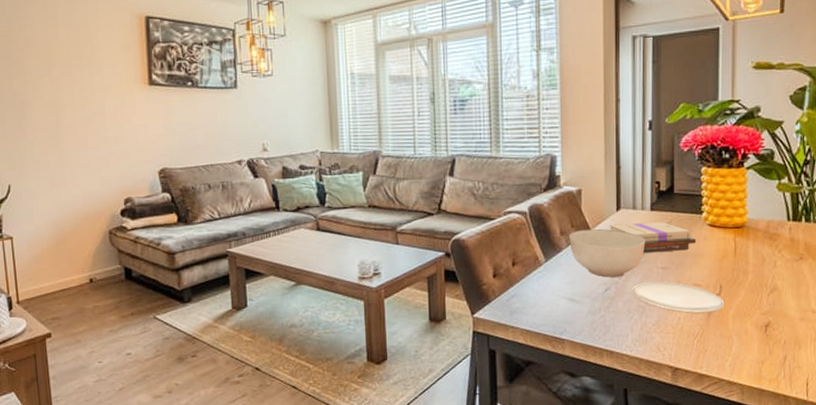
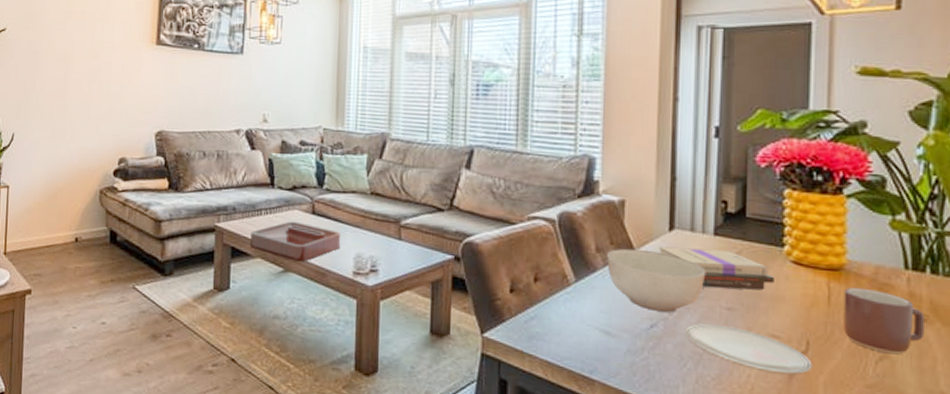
decorative tray: none [262,239,346,274] -> present [250,221,341,262]
mug: none [746,239,802,287] -> present [843,287,926,355]

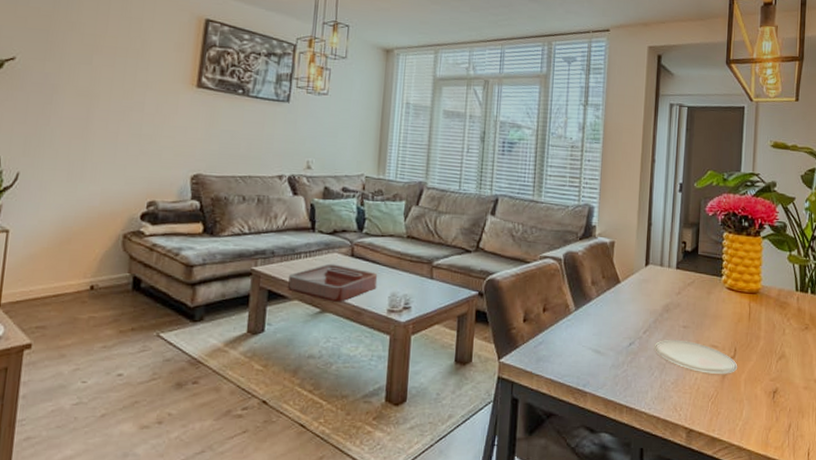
bowl: present [607,248,706,312] -> none [599,281,670,332]
books: present [659,246,774,291] -> none [638,279,715,311]
mug: present [843,287,926,355] -> none [758,305,807,355]

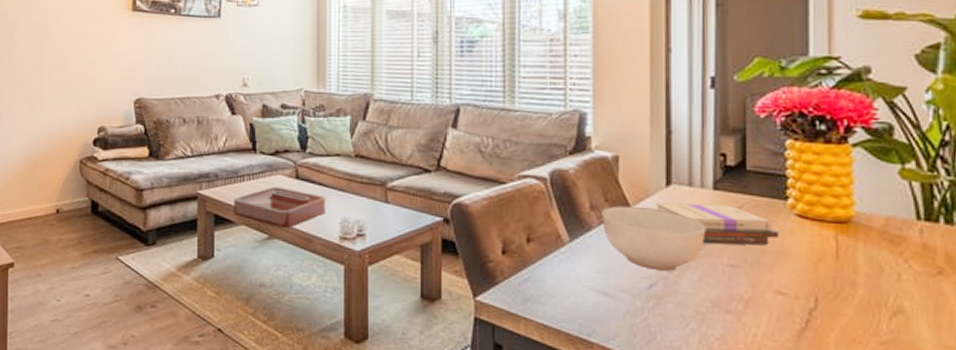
bowl: none [599,281,670,332] -> present [602,205,706,271]
books: none [638,279,715,311] -> present [656,202,778,246]
plate: present [654,339,738,375] -> none [686,281,822,333]

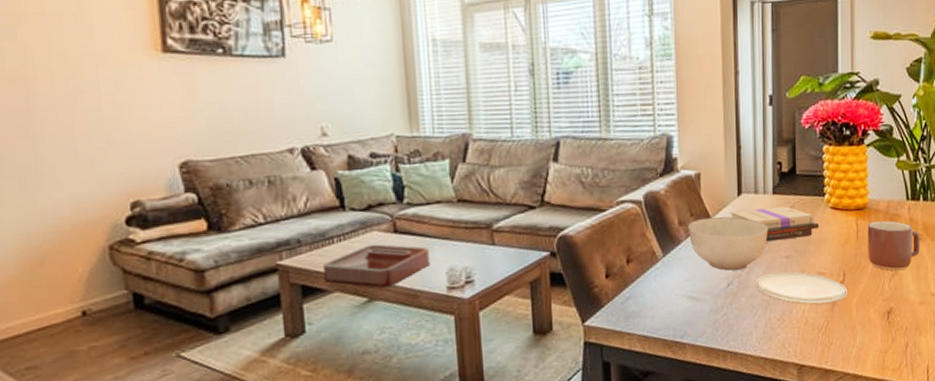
plate: none [686,281,822,333] -> present [755,271,848,305]
mug: none [853,240,941,310] -> present [867,220,921,271]

